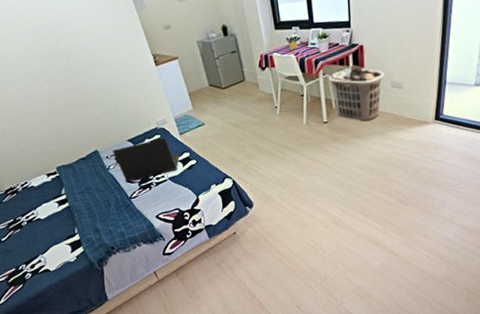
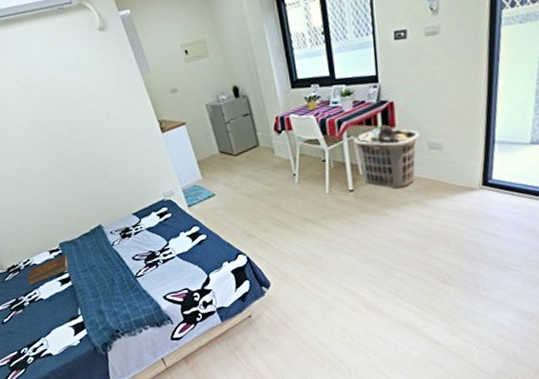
book: none [24,178,66,207] -> present [26,255,69,286]
laptop: present [112,137,180,183] -> none [117,210,188,260]

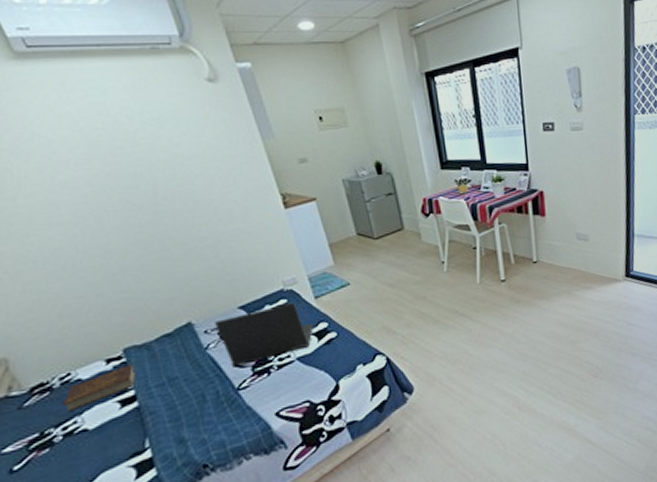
laptop: none [117,210,188,260] -> present [215,302,313,368]
clothes hamper: present [353,124,420,189] -> none [505,213,568,279]

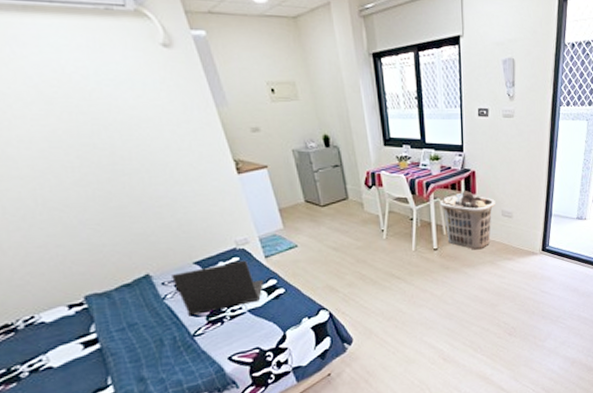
book: present [62,364,137,412] -> none [27,310,98,351]
clothes hamper: none [505,213,568,279] -> present [439,191,495,250]

